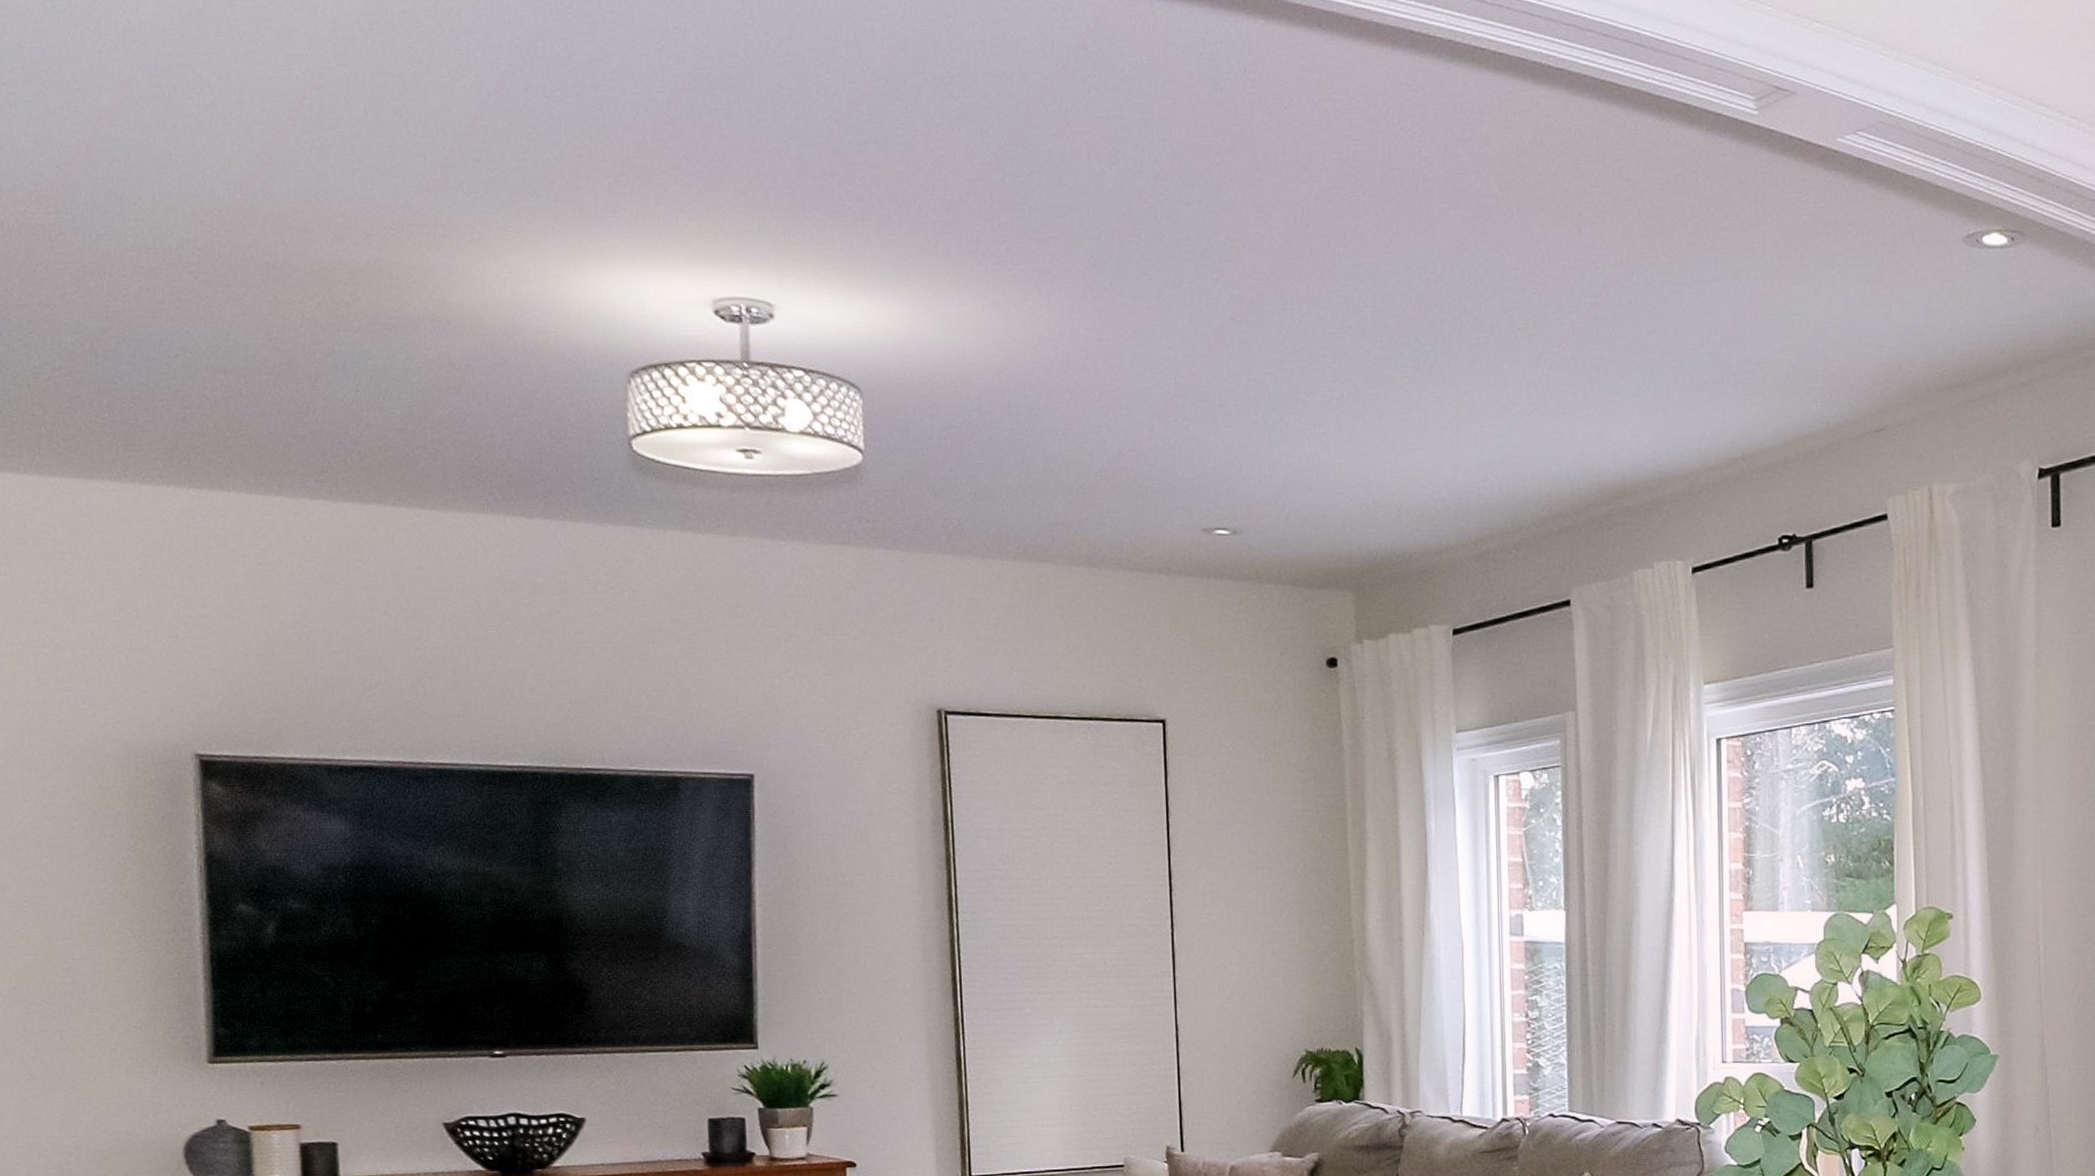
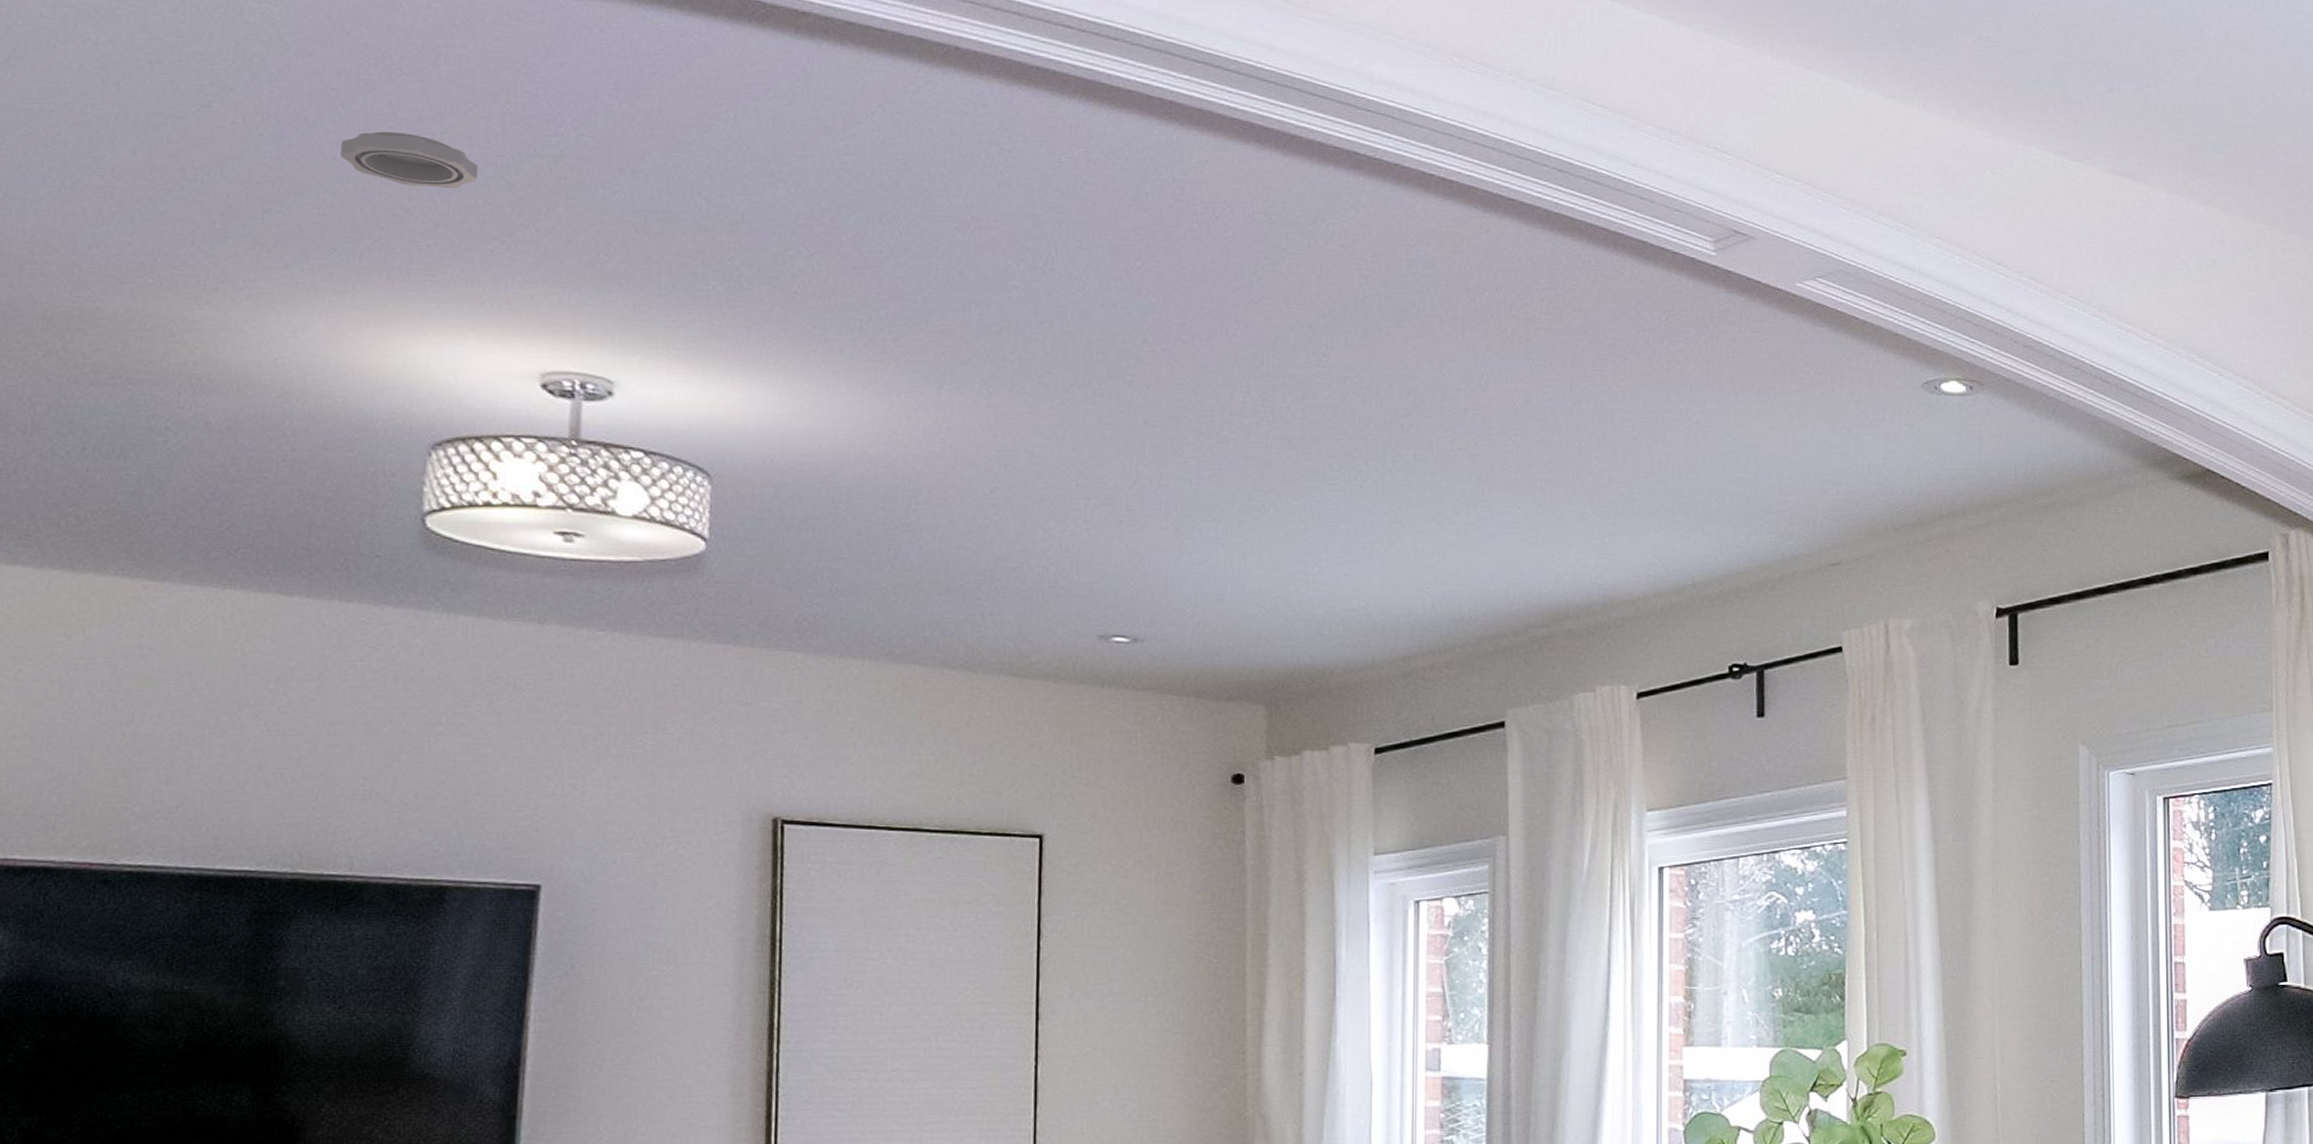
smoke detector: none [530,75,644,128] -> present [340,131,478,189]

